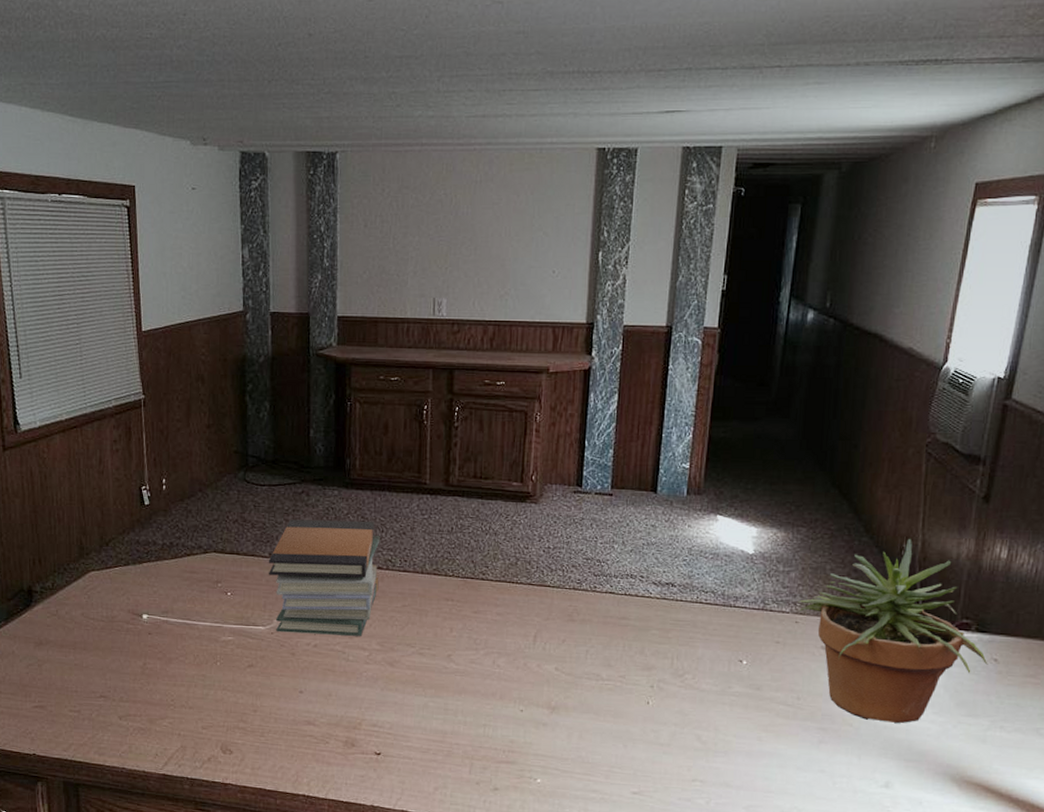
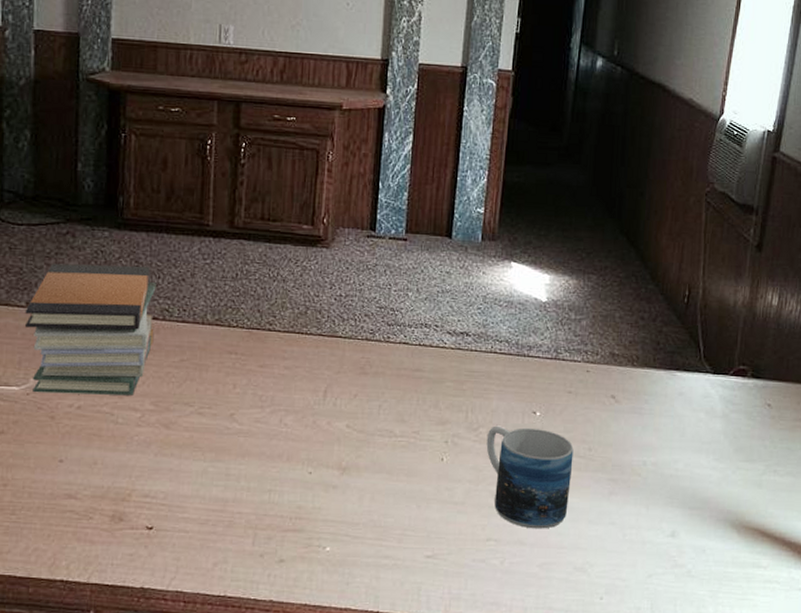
mug: none [692,672,781,773] -> present [486,425,574,529]
potted plant: present [798,538,988,723] -> none [589,285,763,471]

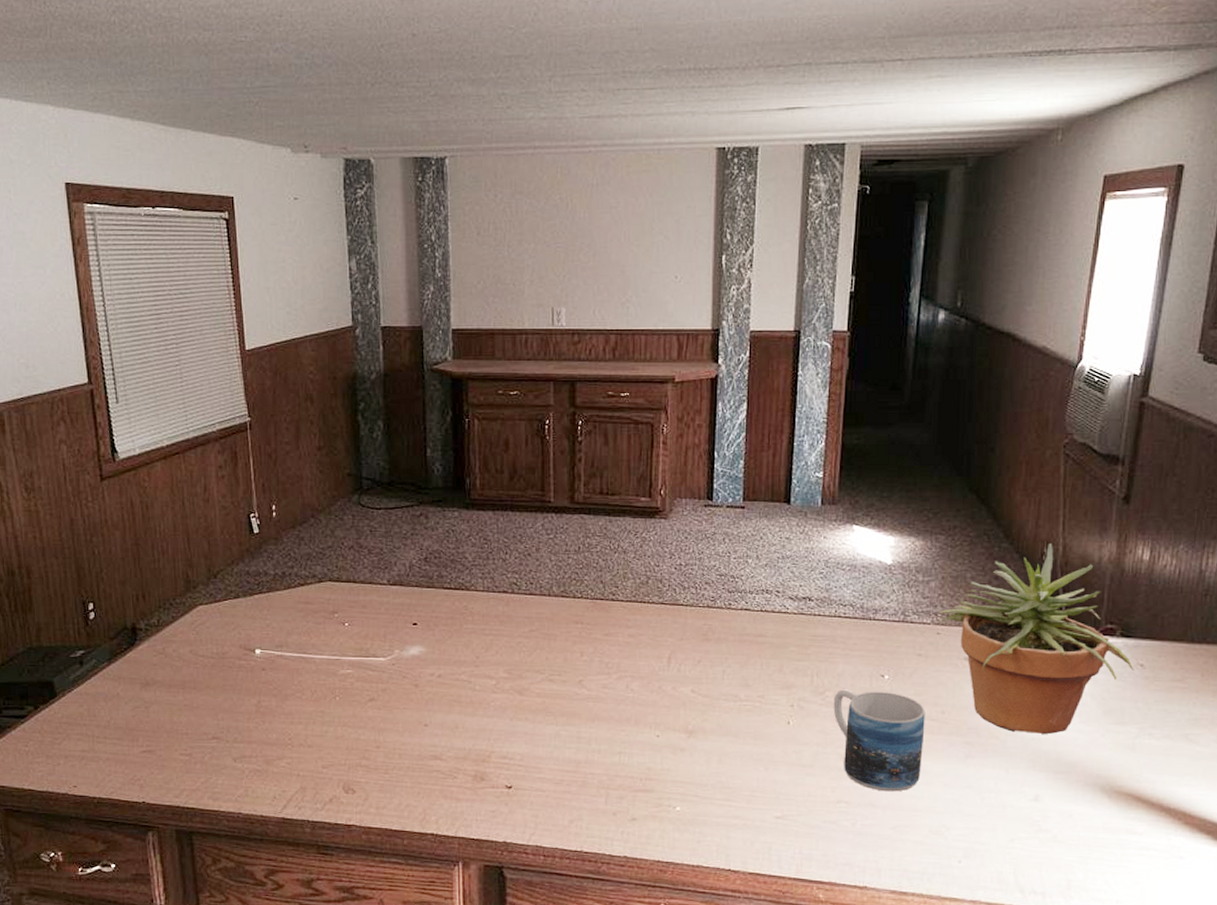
book stack: present [25,263,157,395] -> none [387,543,504,664]
potted plant: none [589,285,763,471] -> present [939,542,1134,734]

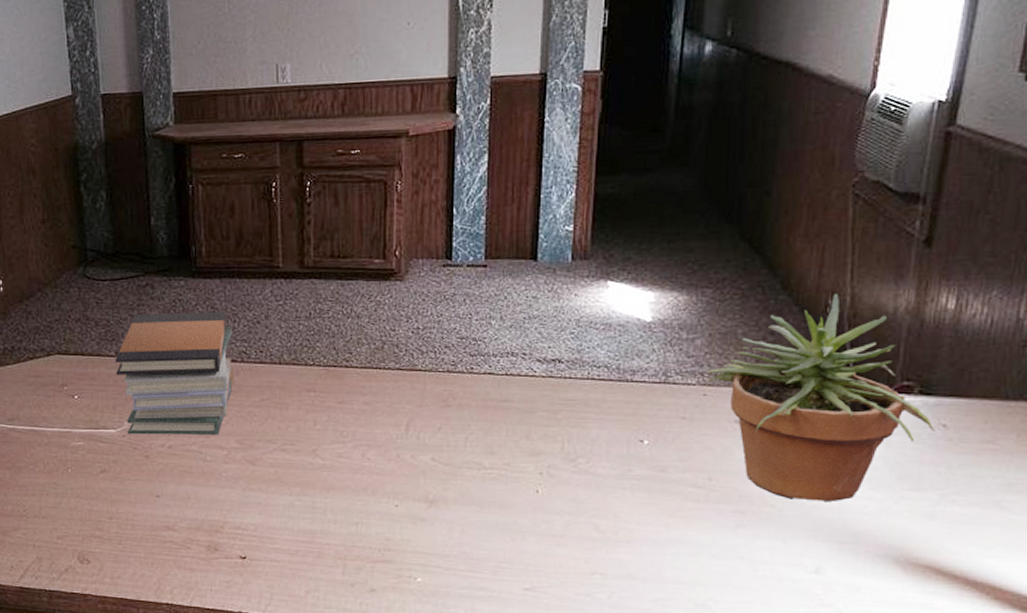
book stack: none [387,543,504,664] -> present [115,311,234,435]
mug: present [833,689,926,792] -> none [586,456,690,563]

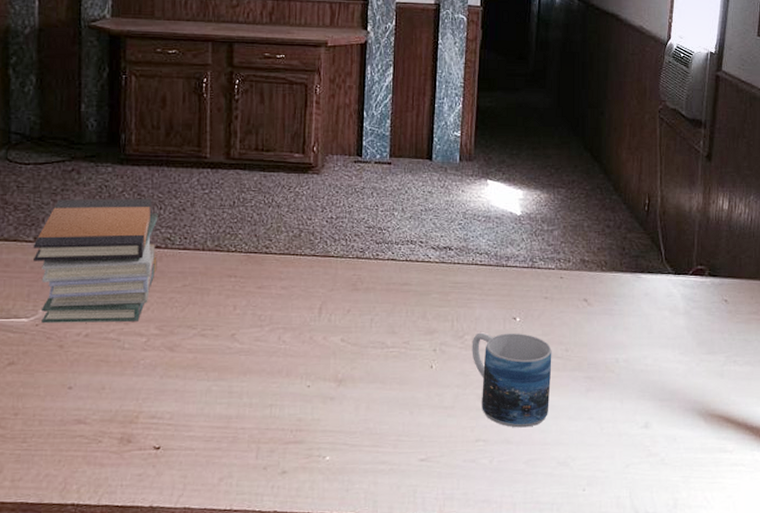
mug: none [586,456,690,563] -> present [472,332,552,428]
potted plant: present [705,293,935,501] -> none [562,194,720,366]

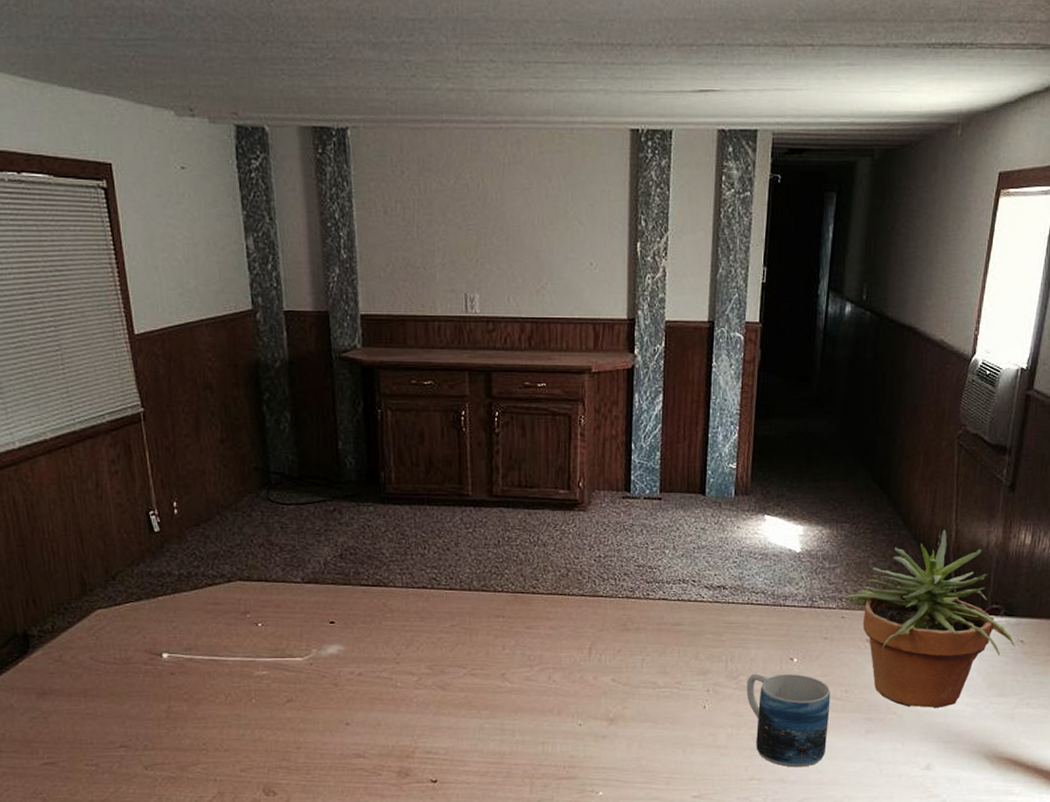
book stack: present [33,198,158,324] -> none [301,538,425,663]
potted plant: none [562,194,720,366] -> present [844,529,1015,708]

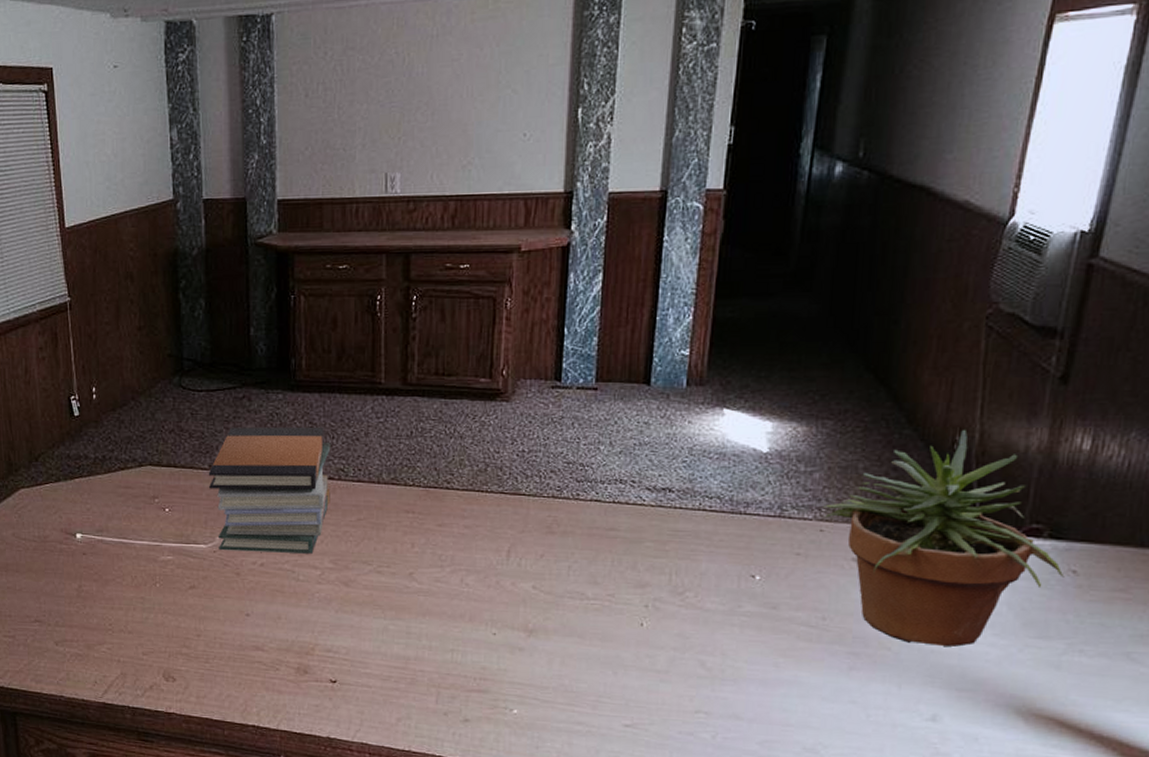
book stack: none [301,538,425,663] -> present [208,426,331,554]
mug: present [746,673,831,768] -> none [694,590,803,704]

